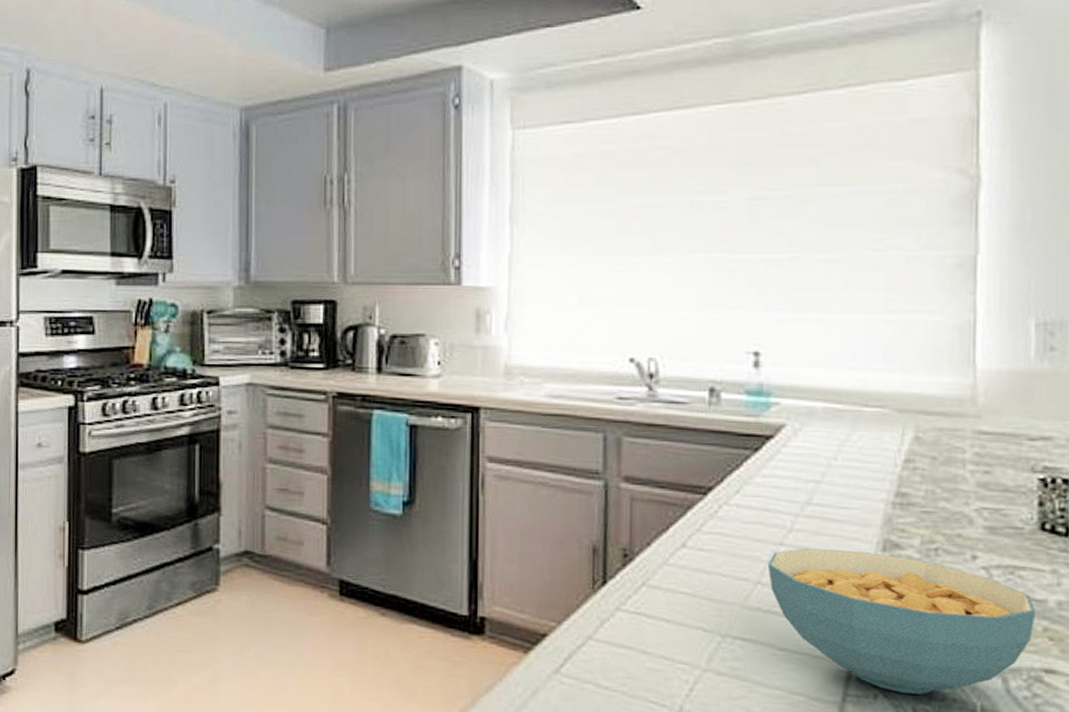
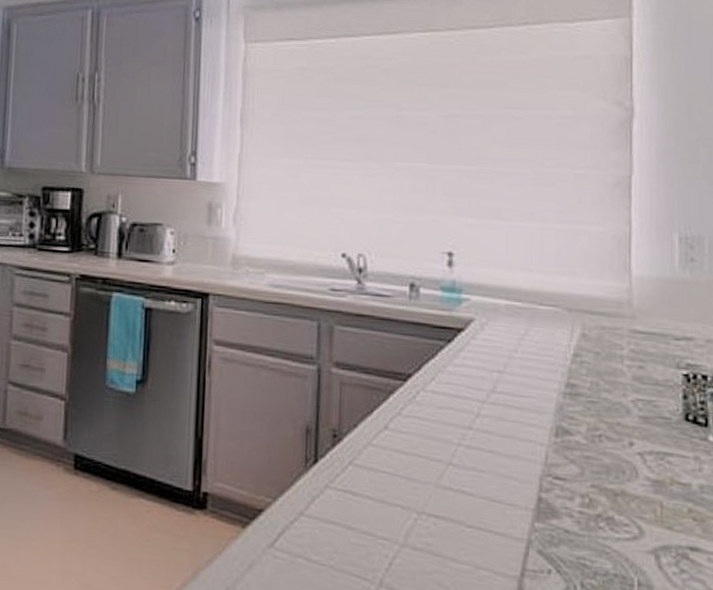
cereal bowl: present [767,548,1037,695] -> none [458,432,683,570]

